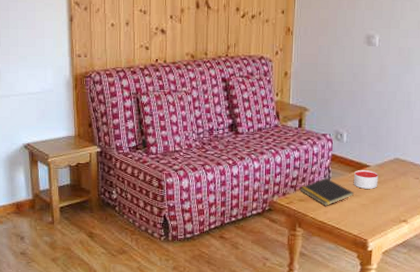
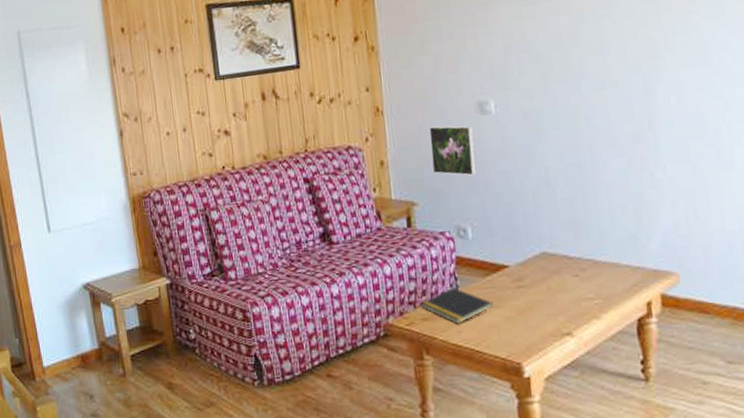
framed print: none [324,49,361,93] -> present [428,125,477,176]
candle: present [353,170,378,189] -> none [489,272,524,297]

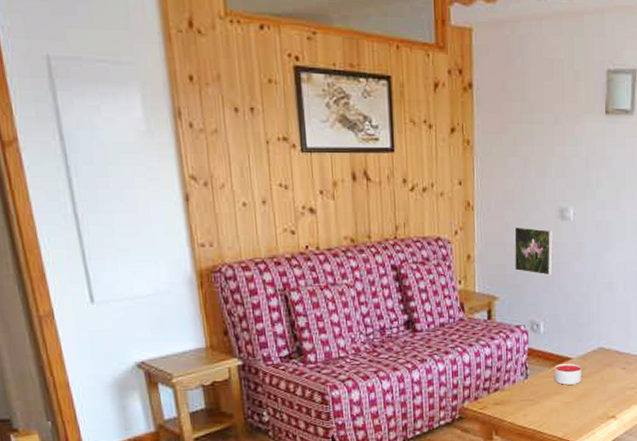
notepad: present [420,286,494,324] -> none [493,375,557,408]
candle: none [489,272,524,297] -> present [554,364,582,385]

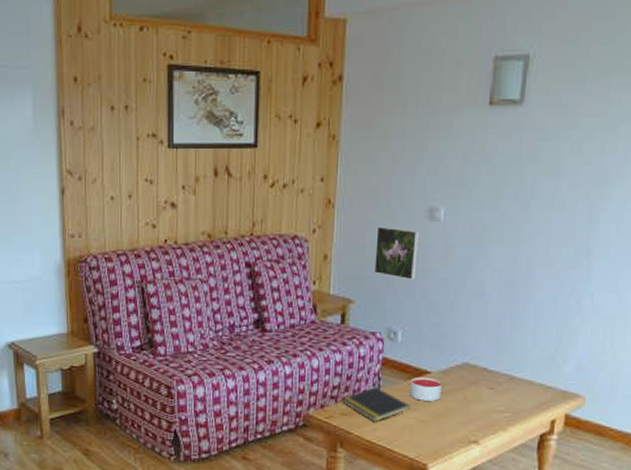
notepad: none [493,375,557,408] -> present [341,386,411,422]

